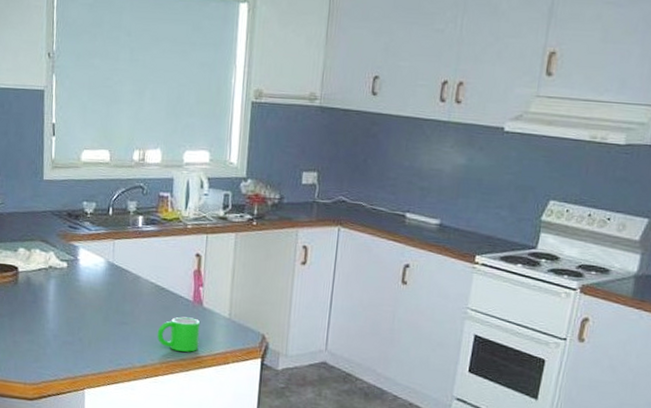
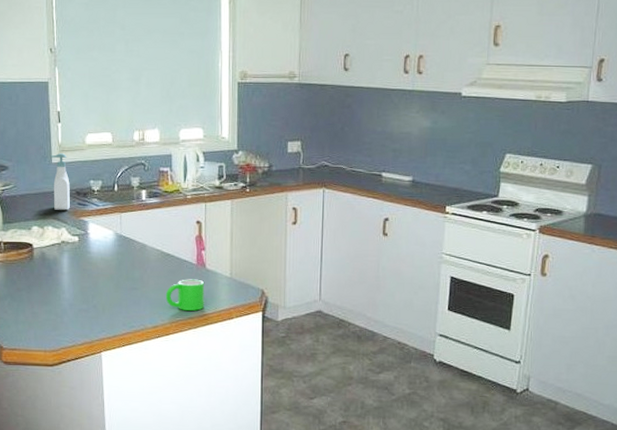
soap bottle: none [42,170,61,233] -> present [50,153,70,210]

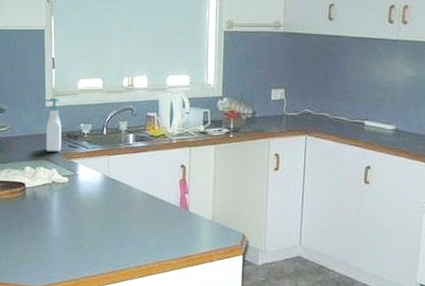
mug: present [165,279,205,311] -> none [149,221,187,252]

